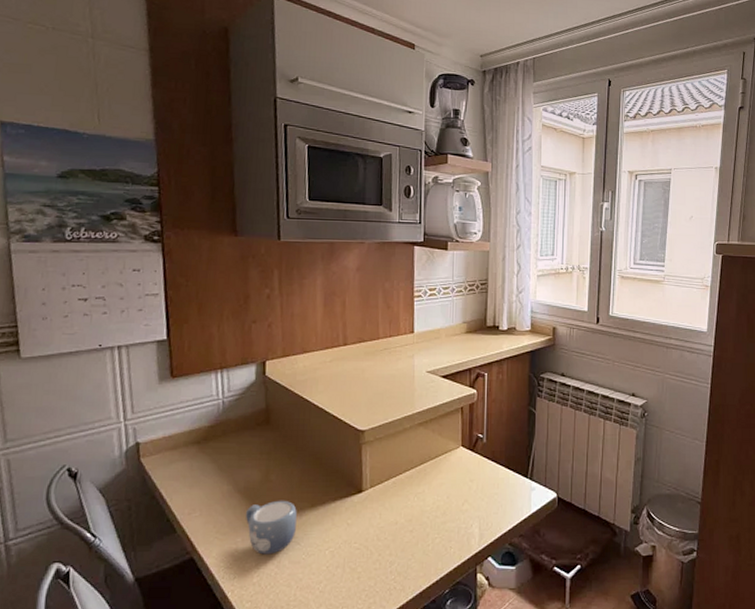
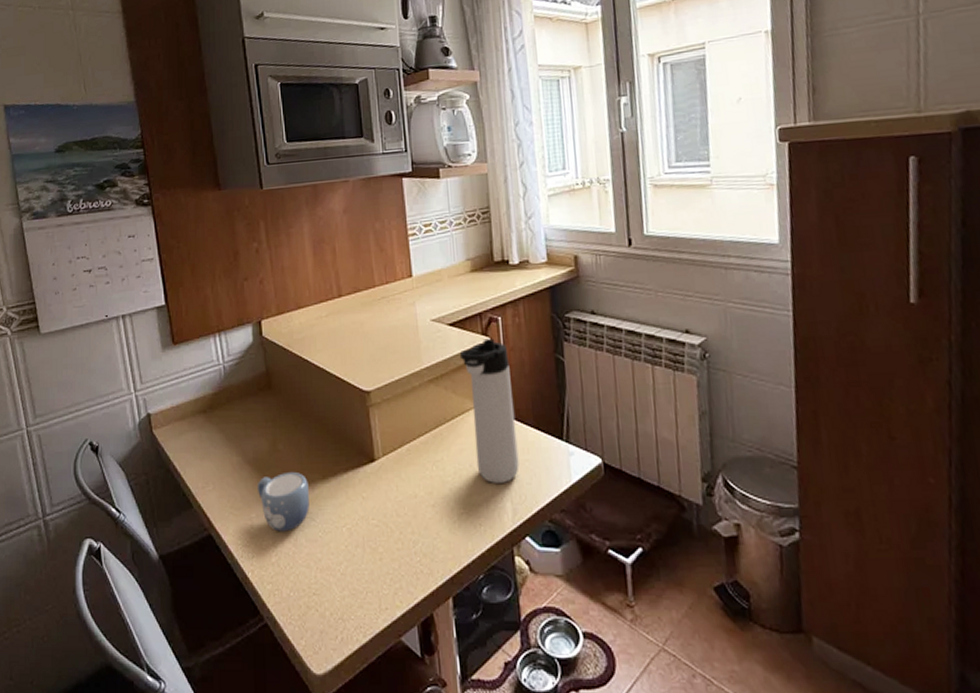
thermos bottle: none [448,390,490,512] -> present [459,338,520,483]

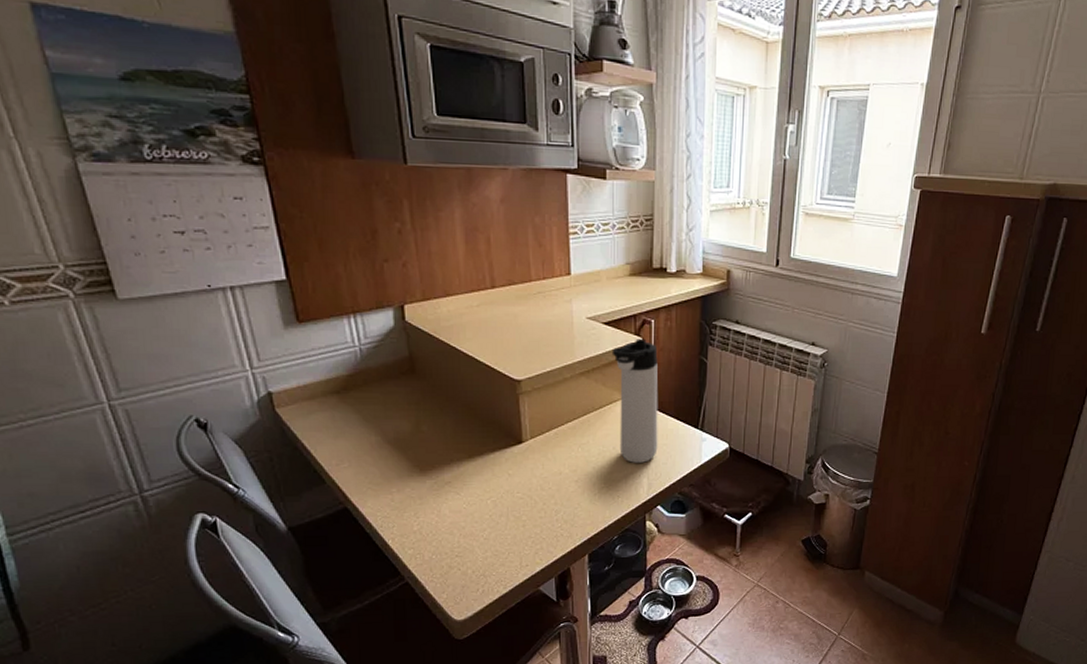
mug: present [258,471,310,532] -> none [399,451,454,505]

